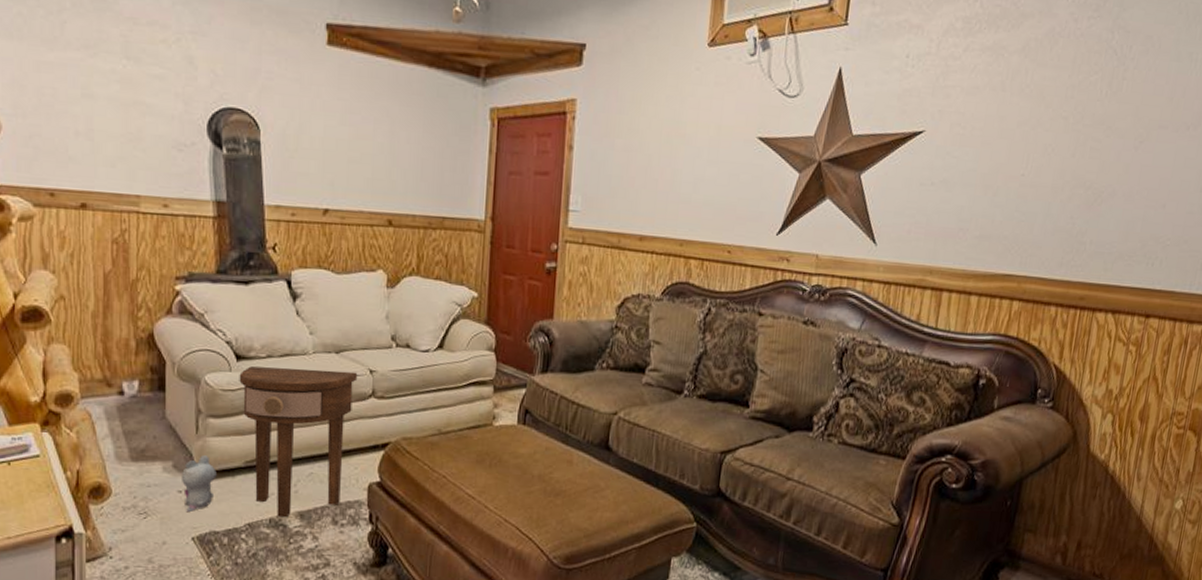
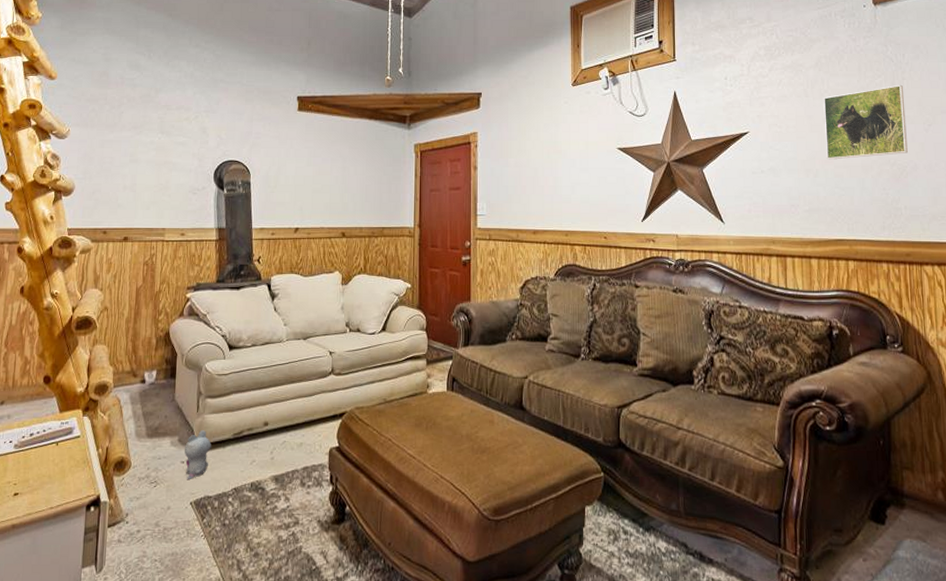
side table: present [239,366,358,518] -> none [231,353,320,482]
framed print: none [1012,86,1121,176] -> present [823,84,908,160]

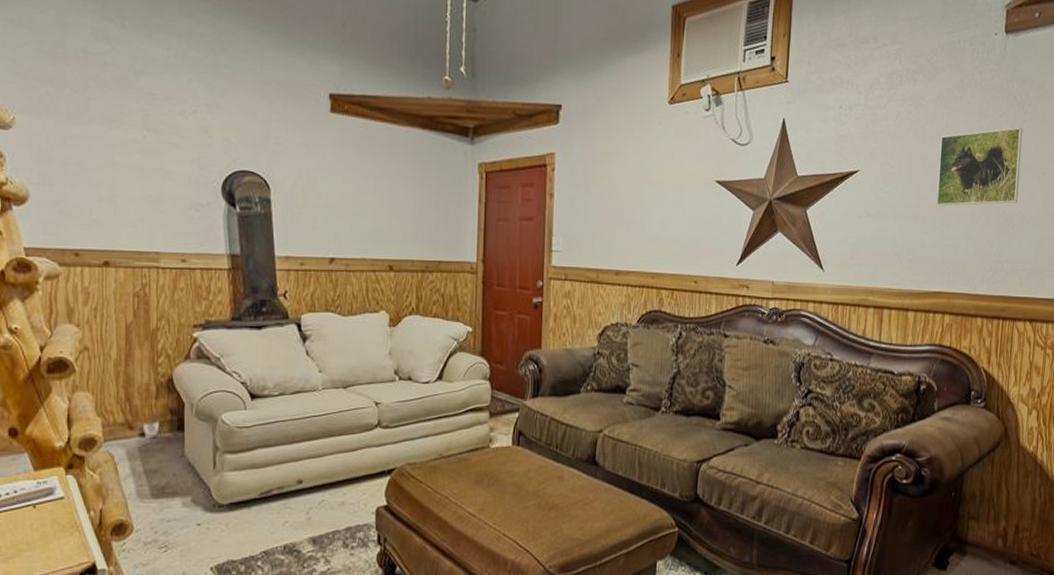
plush toy: present [185,430,211,479] -> none [201,489,233,543]

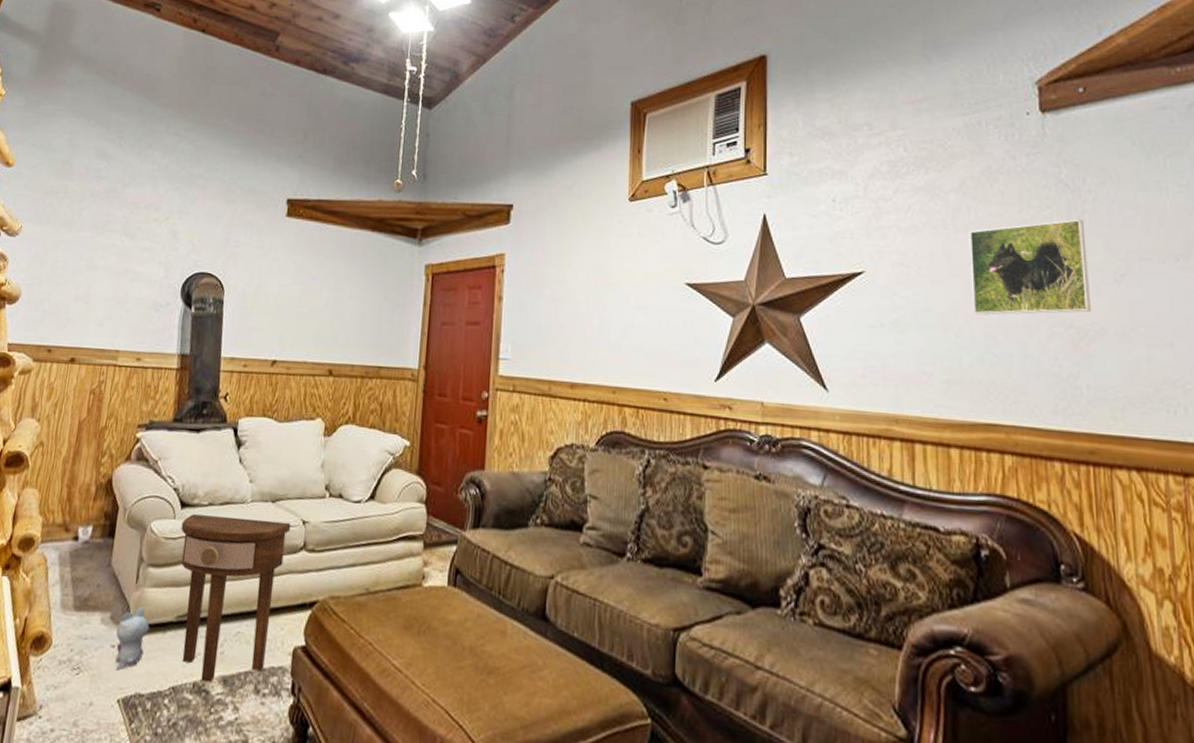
plush toy: none [201,489,233,543] -> present [116,607,150,670]
side table: none [254,403,364,544] -> present [181,514,291,683]

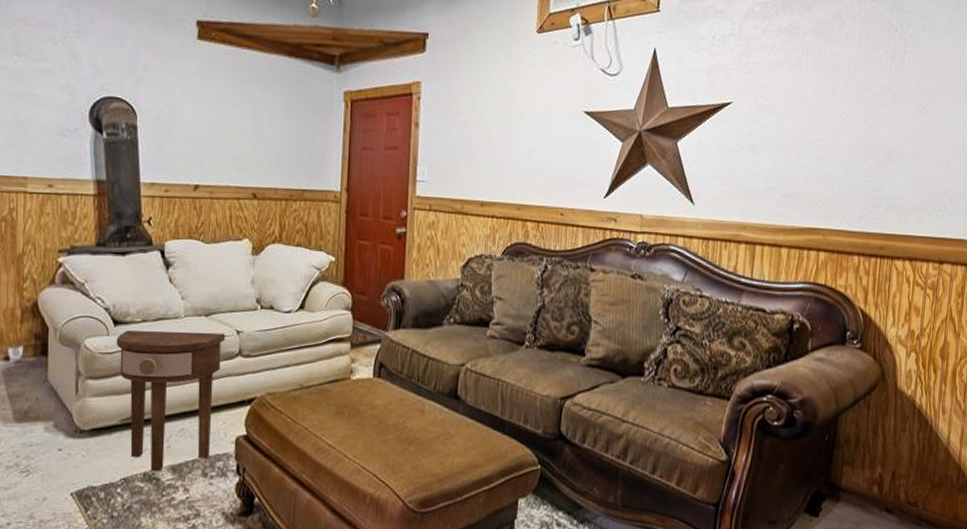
plush toy: present [116,607,150,670] -> none [62,415,95,468]
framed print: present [968,219,1091,315] -> none [812,59,904,140]

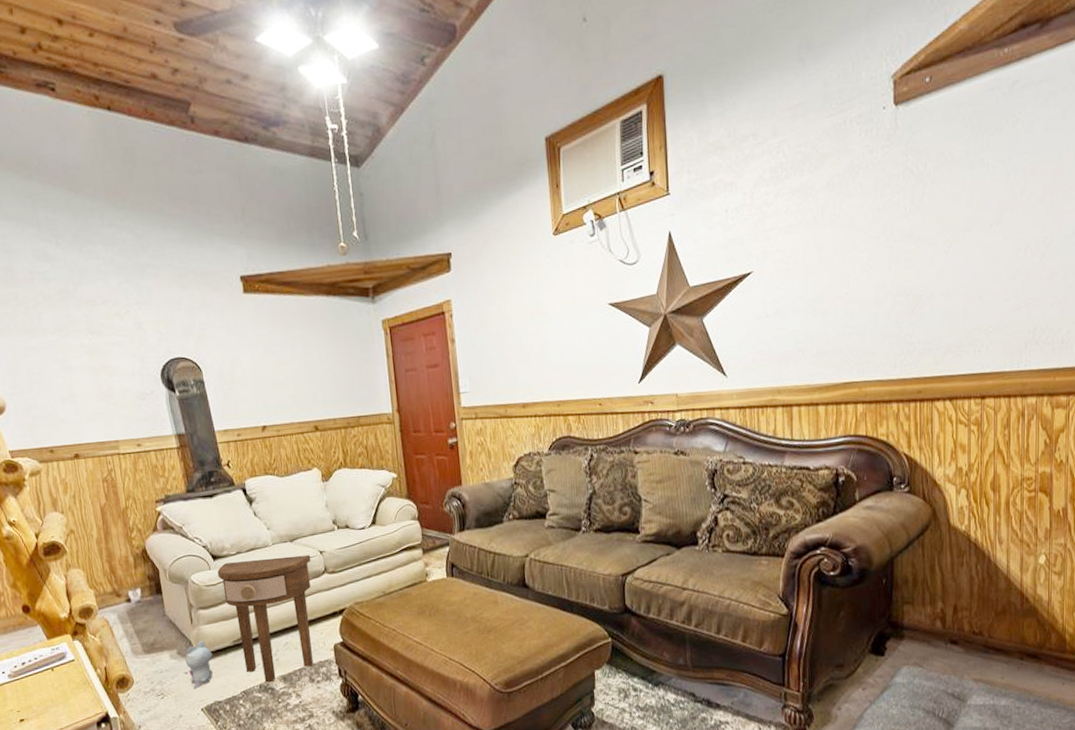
plush toy: none [62,415,95,468] -> present [185,641,213,688]

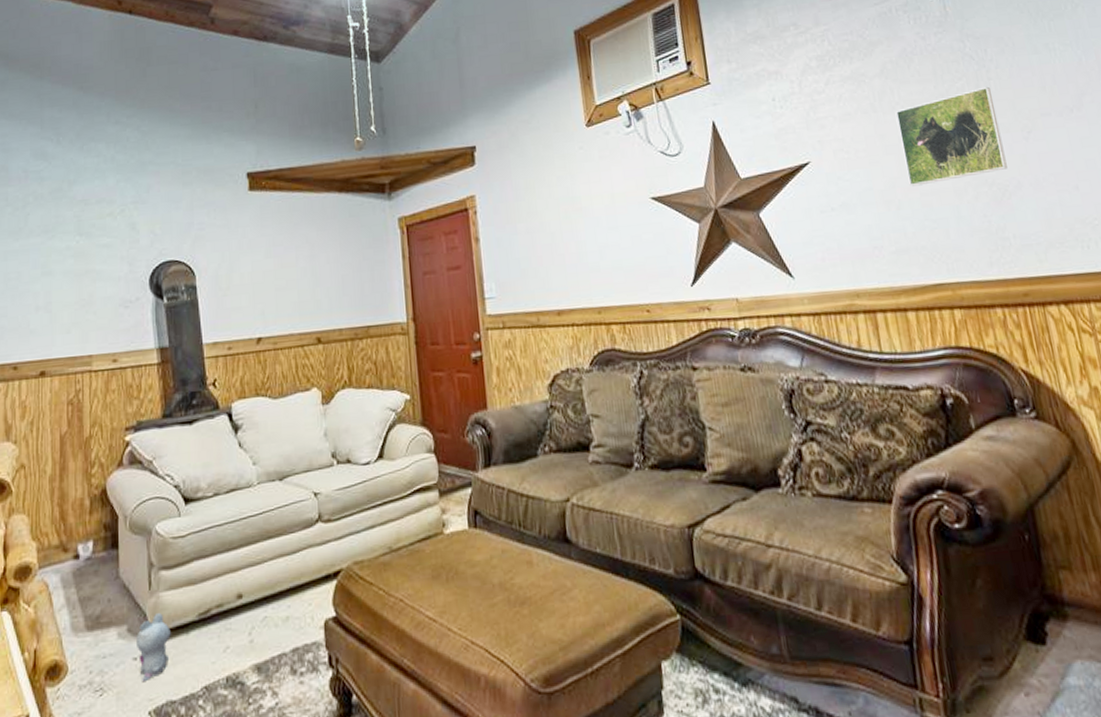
side table: present [217,555,313,683] -> none [188,497,303,674]
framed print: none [834,201,925,296] -> present [895,86,1008,187]

